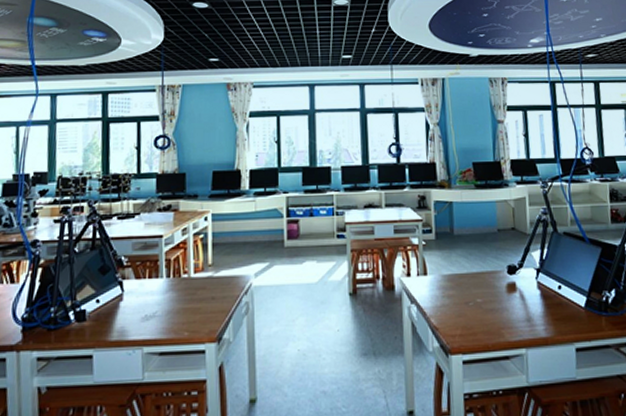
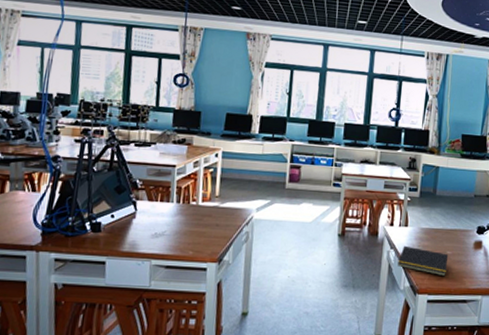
notepad: none [421,297,480,331] -> present [397,245,449,277]

